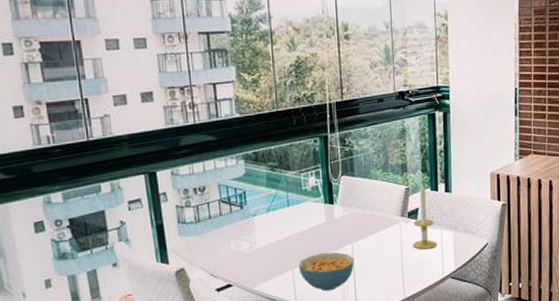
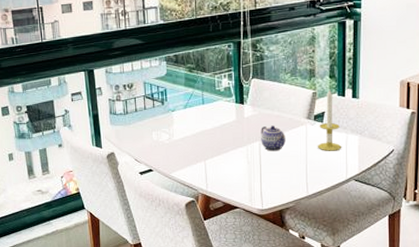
cereal bowl: present [298,252,354,292] -> none [210,147,261,183]
teapot: none [353,225,380,254] -> present [261,125,286,152]

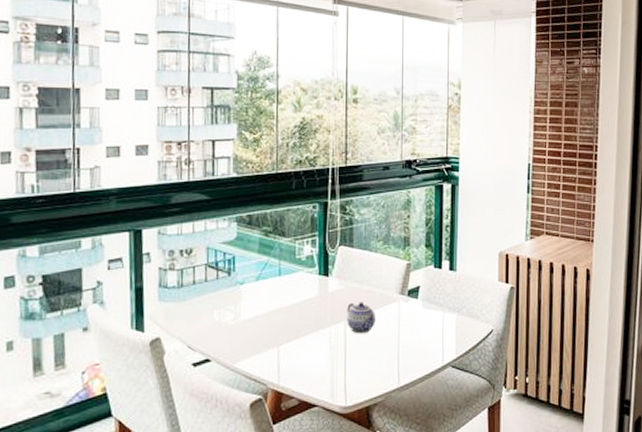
candle: present [318,89,341,151] -> none [412,260,437,333]

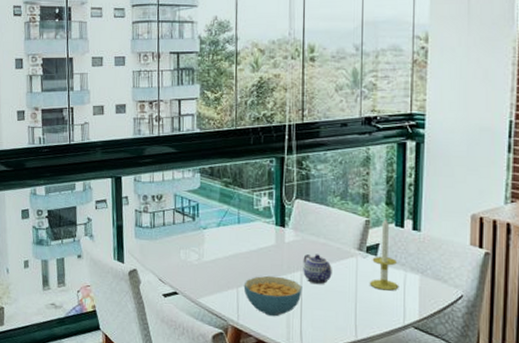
cereal bowl: none [285,329,347,374] -> present [243,275,303,317]
candle: none [412,260,437,333] -> present [370,218,398,291]

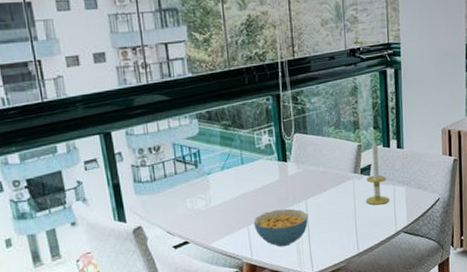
teapot: present [303,254,332,285] -> none [306,182,333,210]

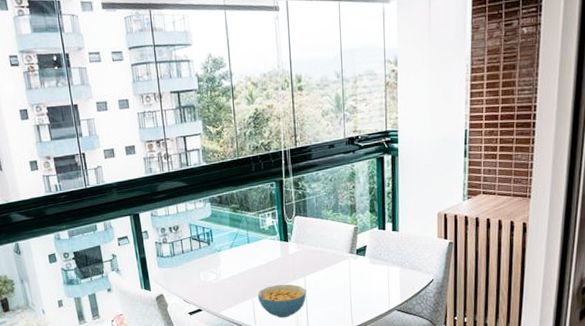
candle: present [366,141,389,205] -> none [361,223,383,284]

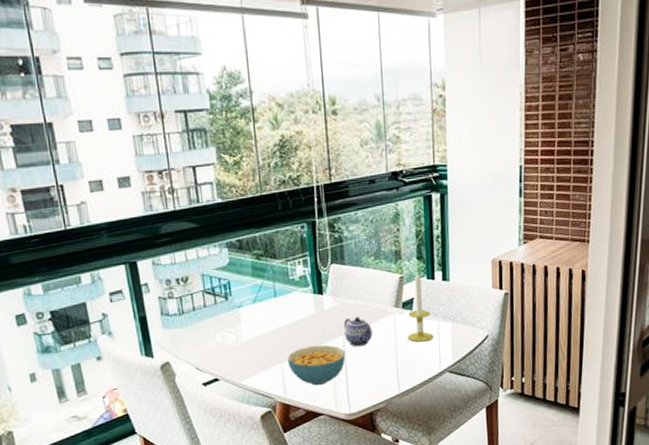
teapot: none [305,261,330,287] -> present [344,317,373,347]
candle: none [361,223,383,284] -> present [408,272,433,342]

